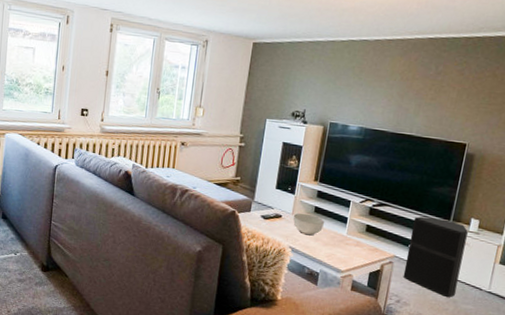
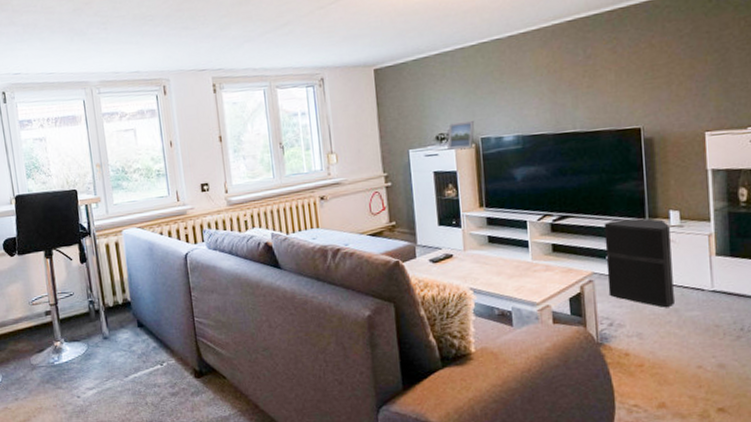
bowl: present [293,213,325,236] -> none [465,247,504,271]
picture frame: none [299,103,329,130] -> present [447,120,475,151]

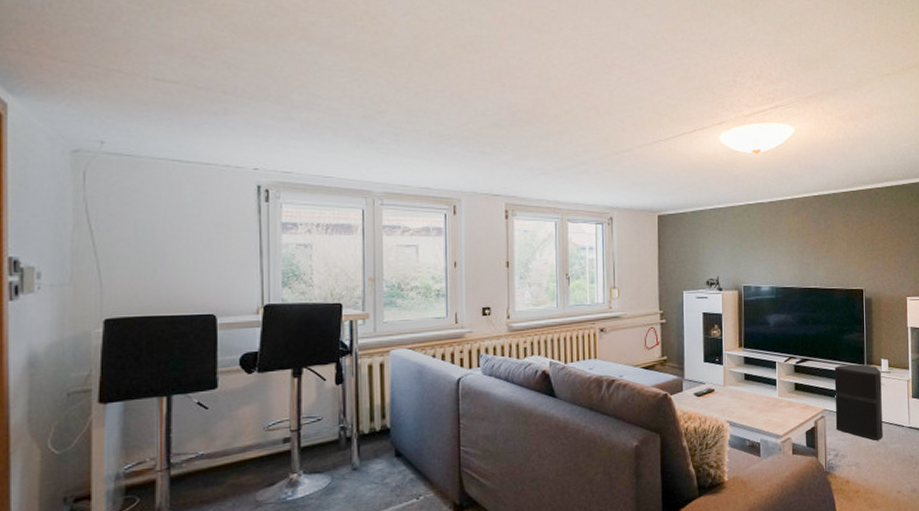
picture frame: present [447,120,475,151] -> none [715,269,739,295]

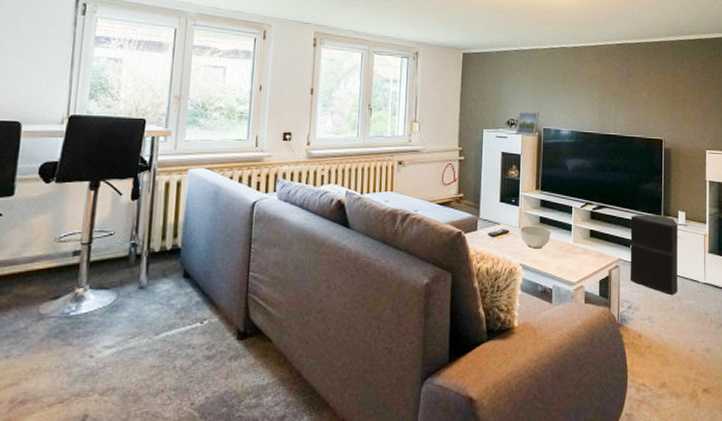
picture frame: none [715,269,739,295] -> present [515,110,540,136]
bowl: none [725,383,757,405] -> present [520,226,551,249]

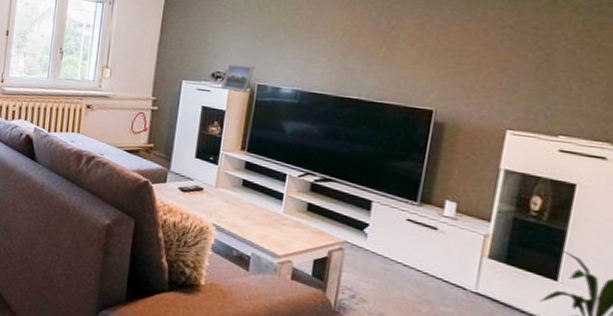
bowl: present [520,226,551,249] -> none [216,186,256,213]
speaker: present [630,215,678,296] -> none [357,195,442,297]

